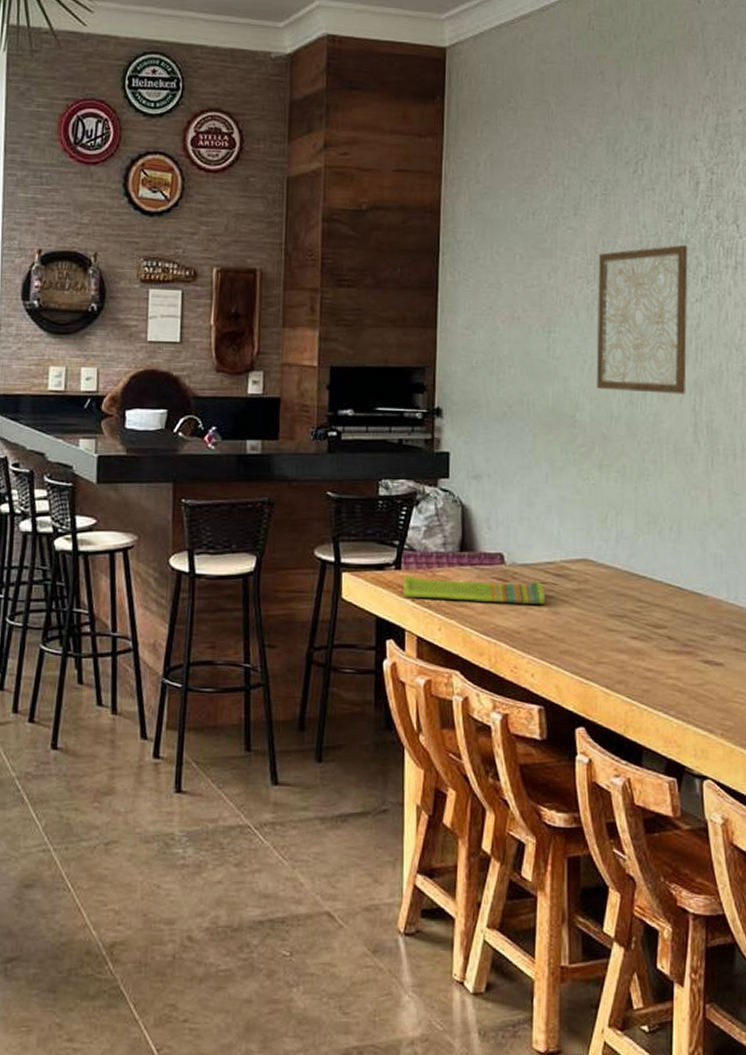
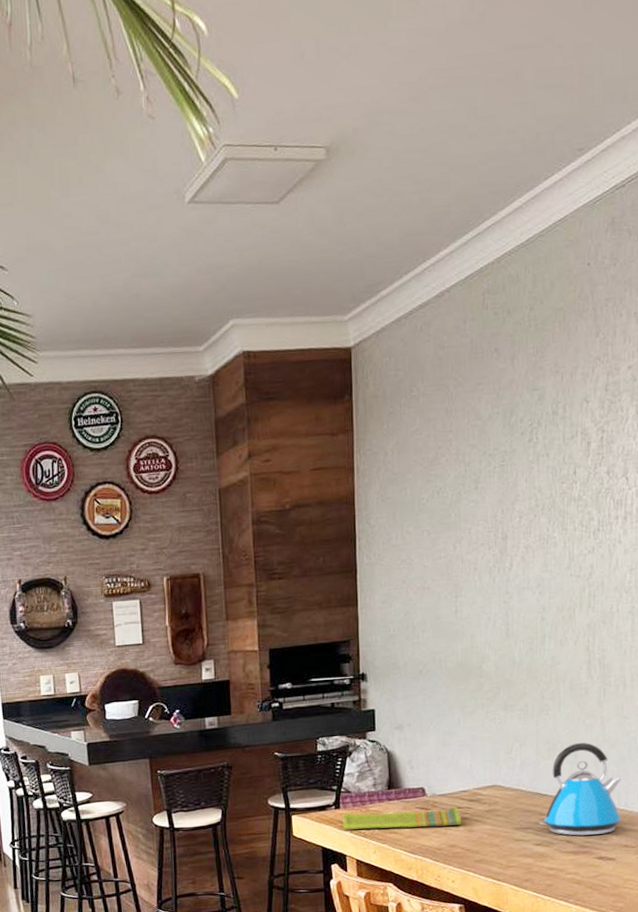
wall art: present [596,244,688,395] -> none [498,502,581,641]
kettle: none [636,518,731,632] -> present [539,743,622,836]

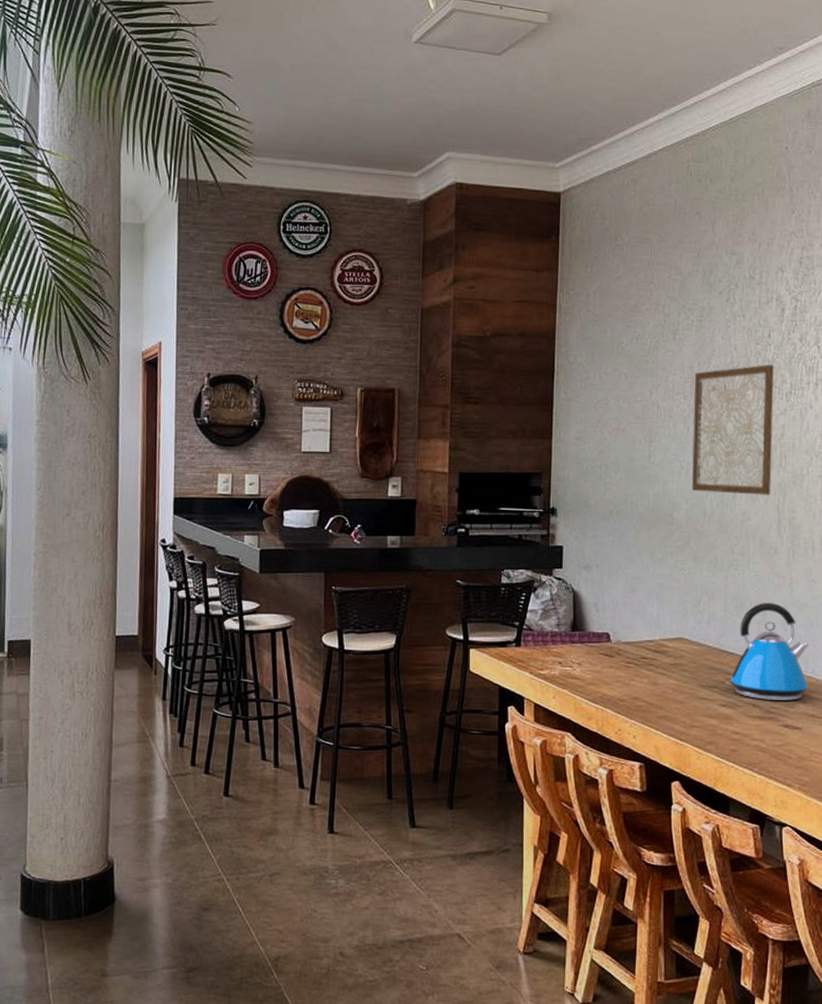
dish towel: present [342,808,462,830] -> none [522,651,647,676]
wall art: none [498,502,581,641] -> present [692,364,774,496]

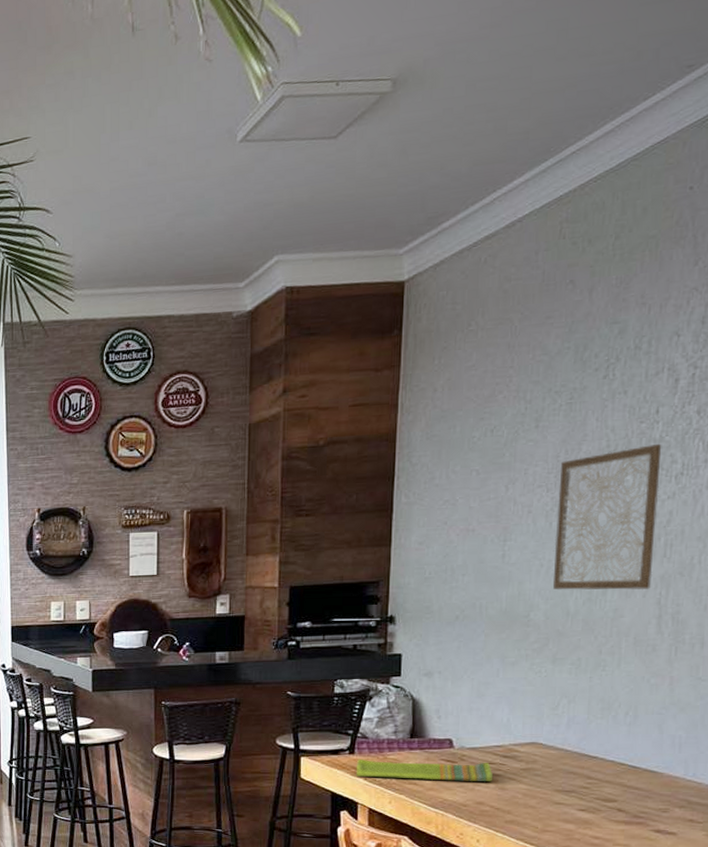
dish towel: none [522,651,647,676] -> present [355,758,494,781]
kettle: present [725,603,809,701] -> none [585,704,691,805]

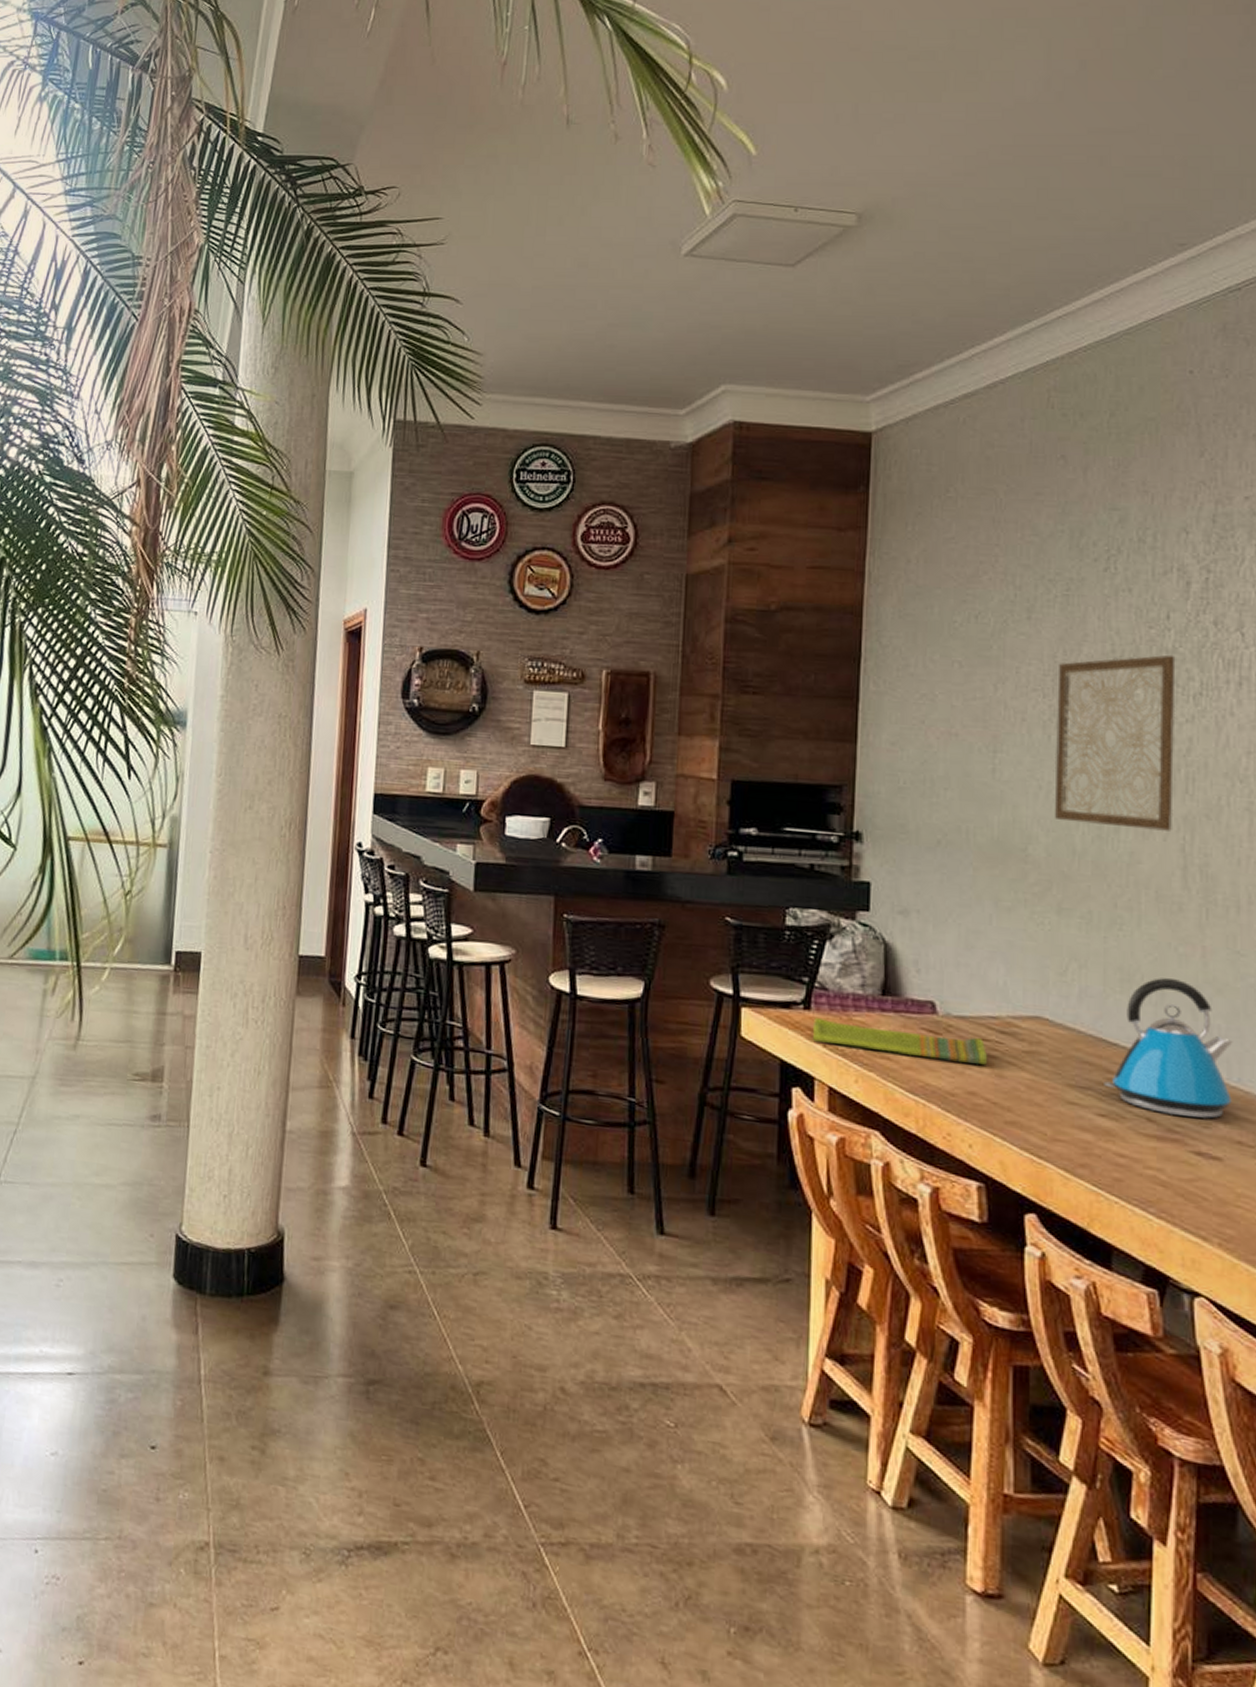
kettle: none [585,704,691,805] -> present [1104,978,1233,1119]

